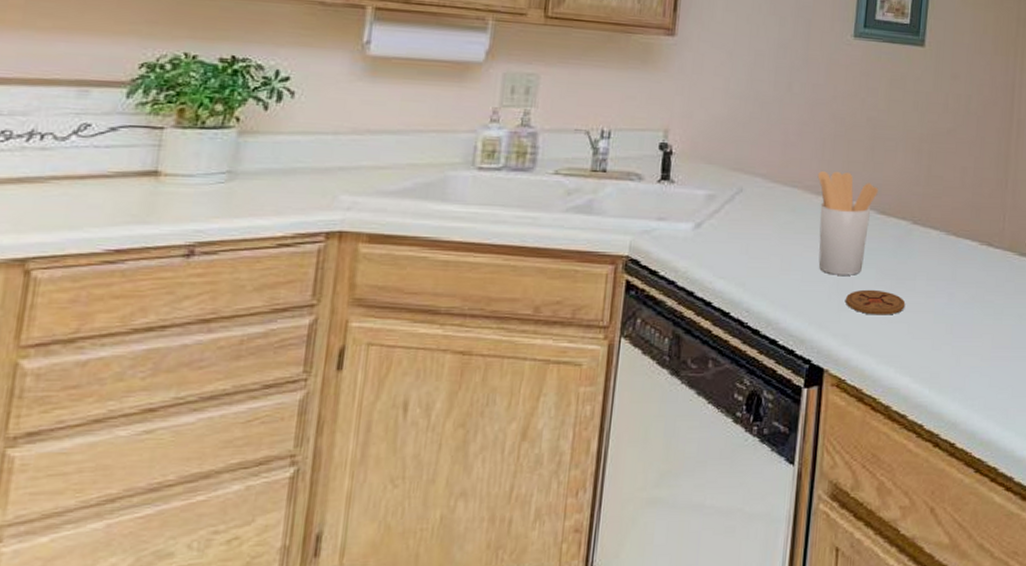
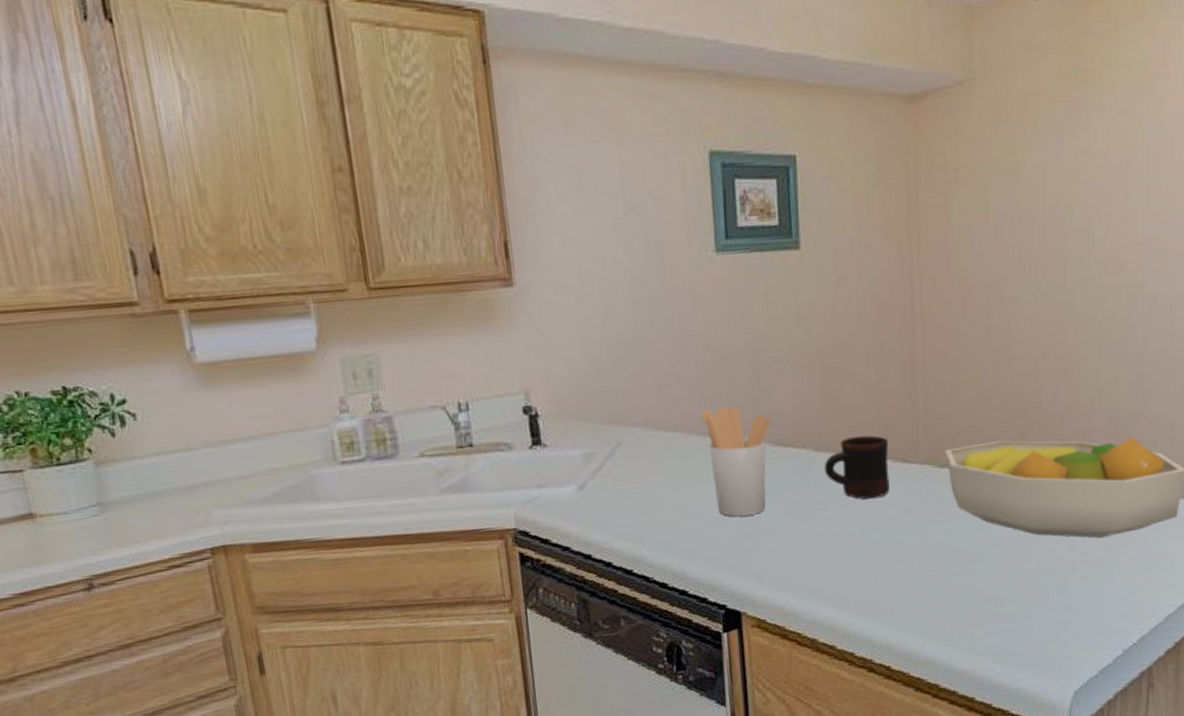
coaster: present [846,289,906,315] -> none [753,525,819,552]
mug: none [919,216,979,276] -> present [824,435,890,500]

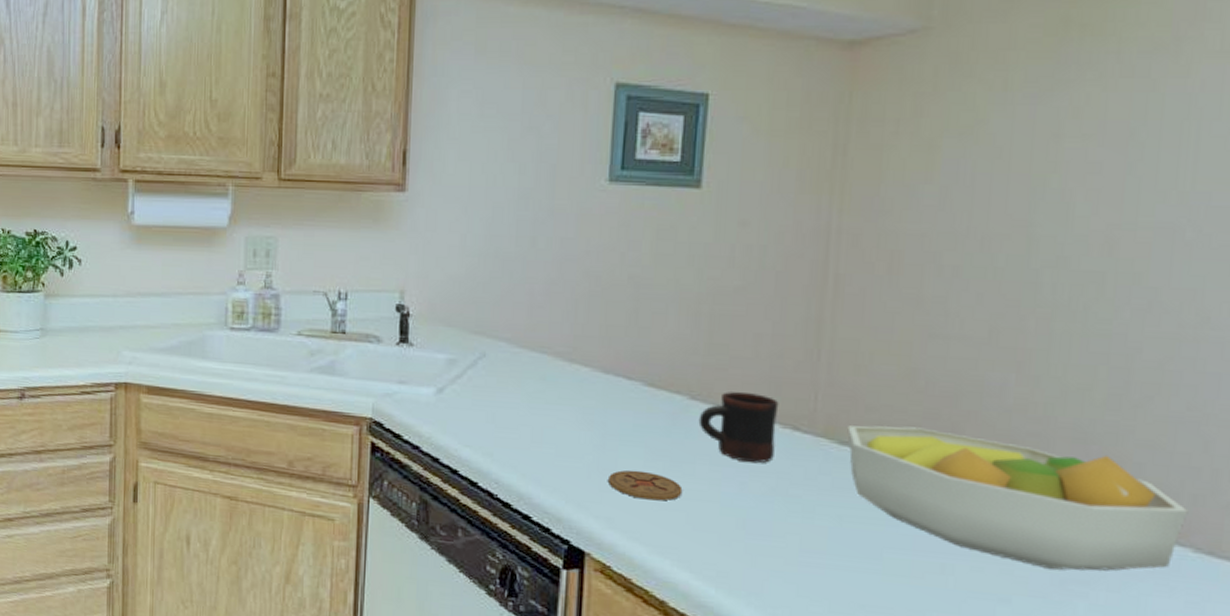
utensil holder: present [700,406,772,517] -> none [570,336,646,453]
coaster: none [753,525,819,552] -> present [608,469,683,501]

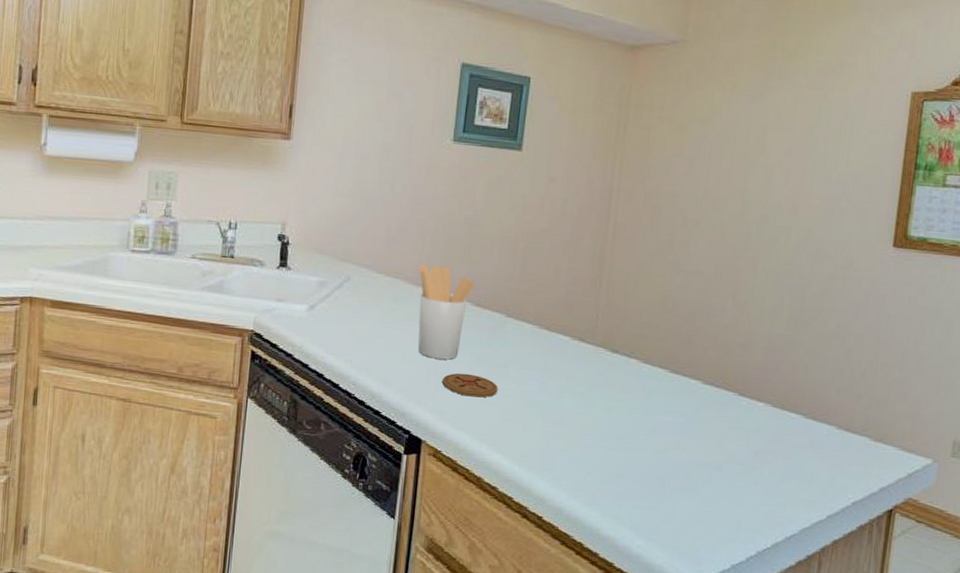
utensil holder: none [570,336,646,453] -> present [417,265,475,360]
mug: present [698,392,779,464] -> none [512,311,571,368]
fruit bowl: present [847,425,1189,571] -> none [618,338,835,445]

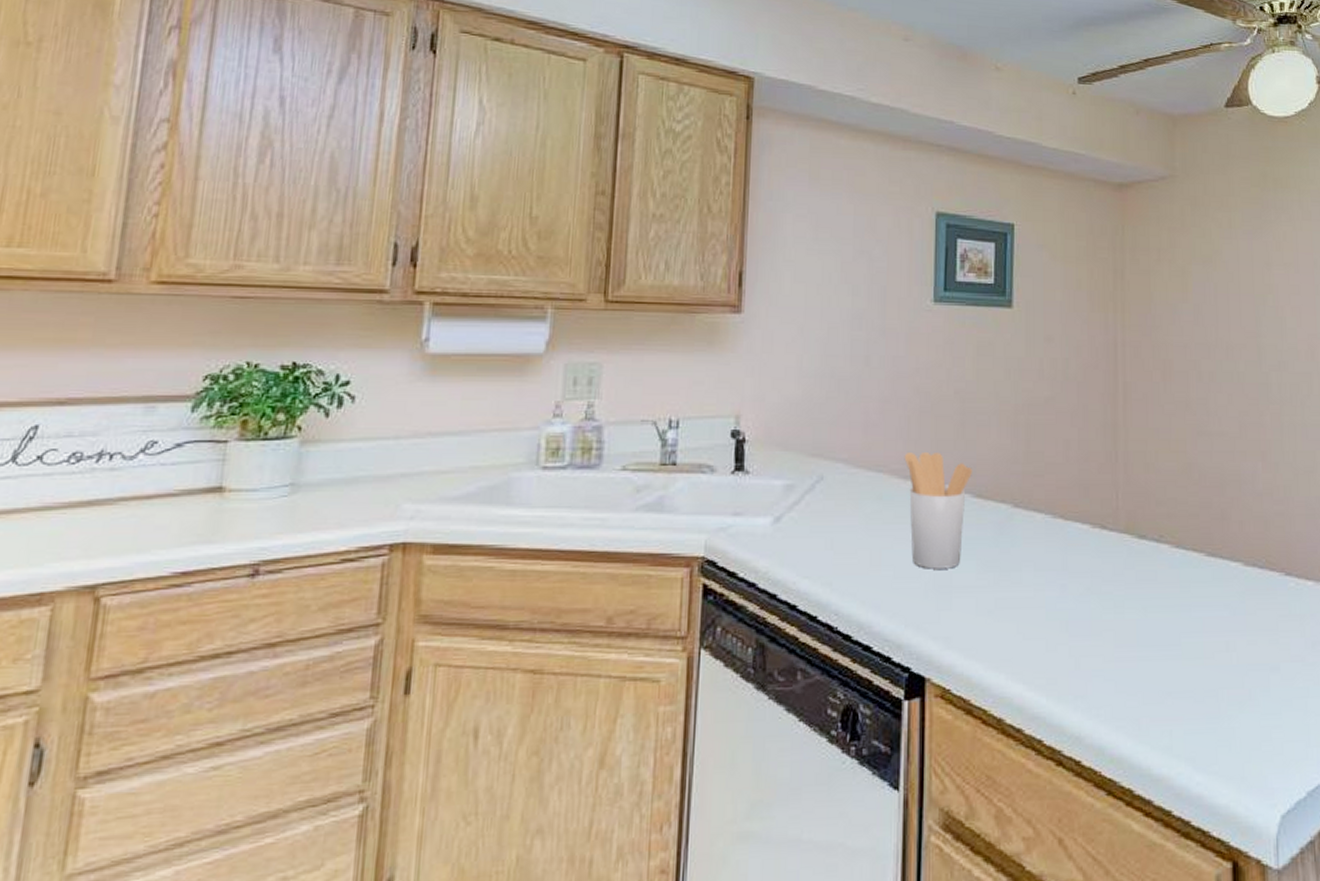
coaster: present [442,373,498,398] -> none [945,584,1012,614]

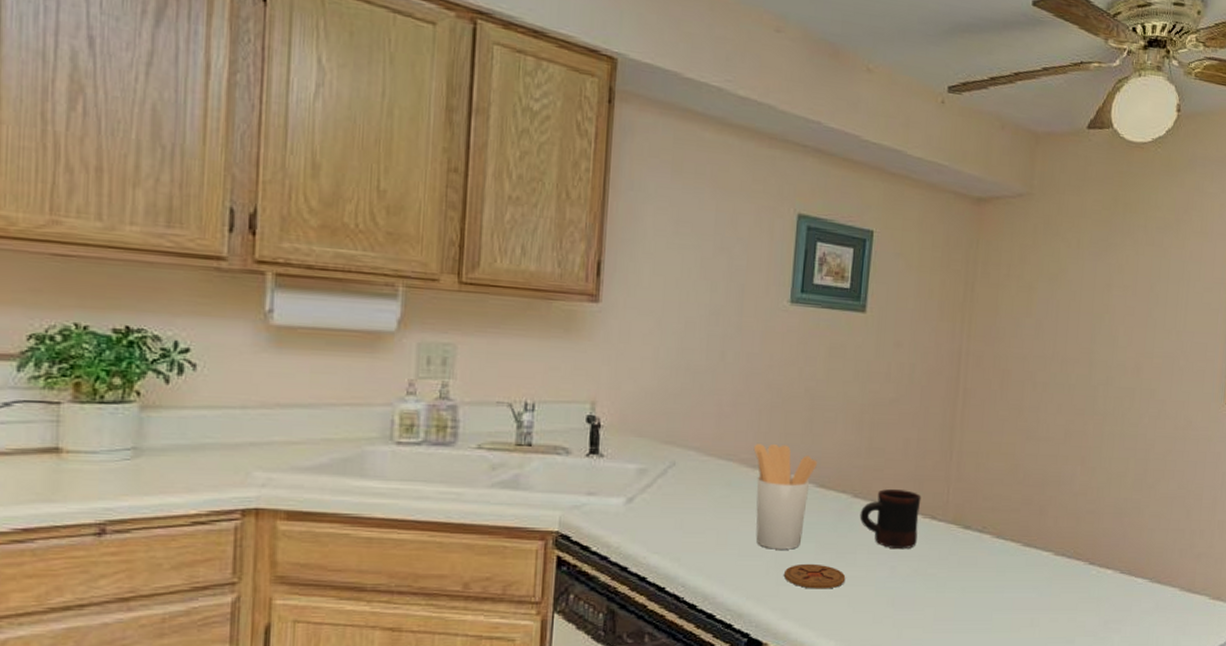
coaster: none [945,584,1012,614] -> present [784,563,846,589]
mug: none [1022,497,1088,565] -> present [859,489,922,550]

